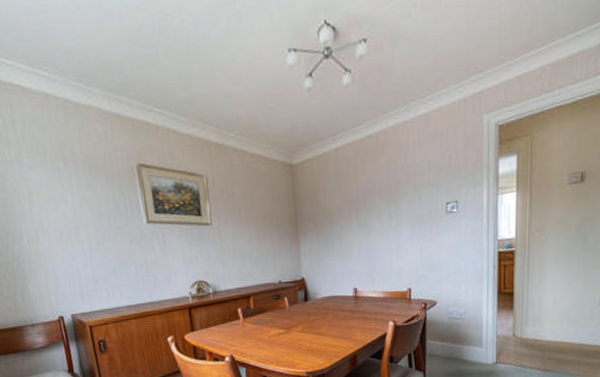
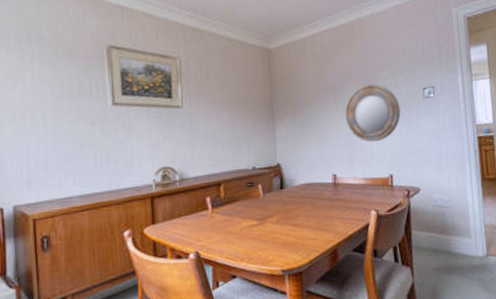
home mirror: none [366,199,422,258] -> present [345,84,401,142]

